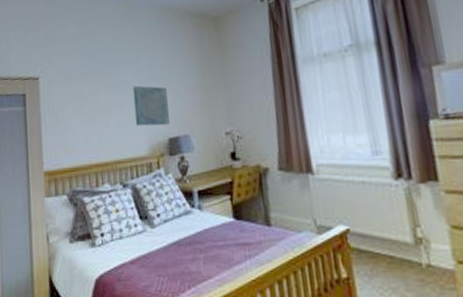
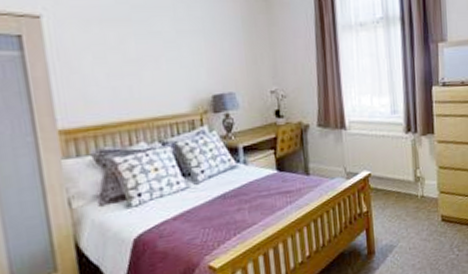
wall art: present [132,85,170,126] -> none [169,37,213,82]

